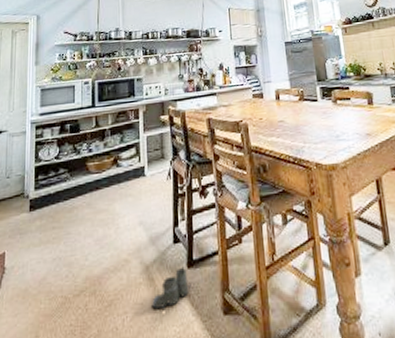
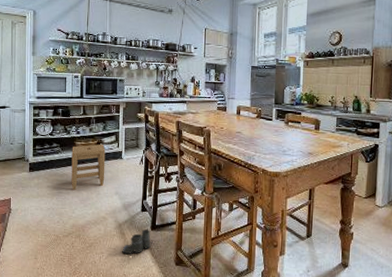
stool: none [83,160,125,227] -> present [71,143,106,190]

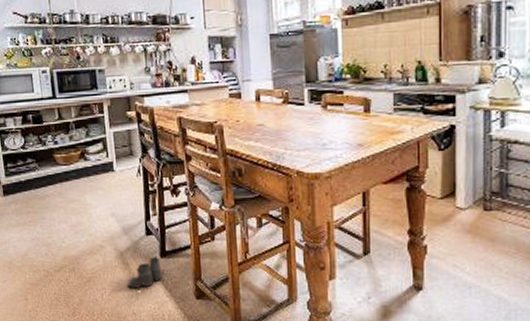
stool: present [71,143,106,190] -> none [50,154,96,214]

